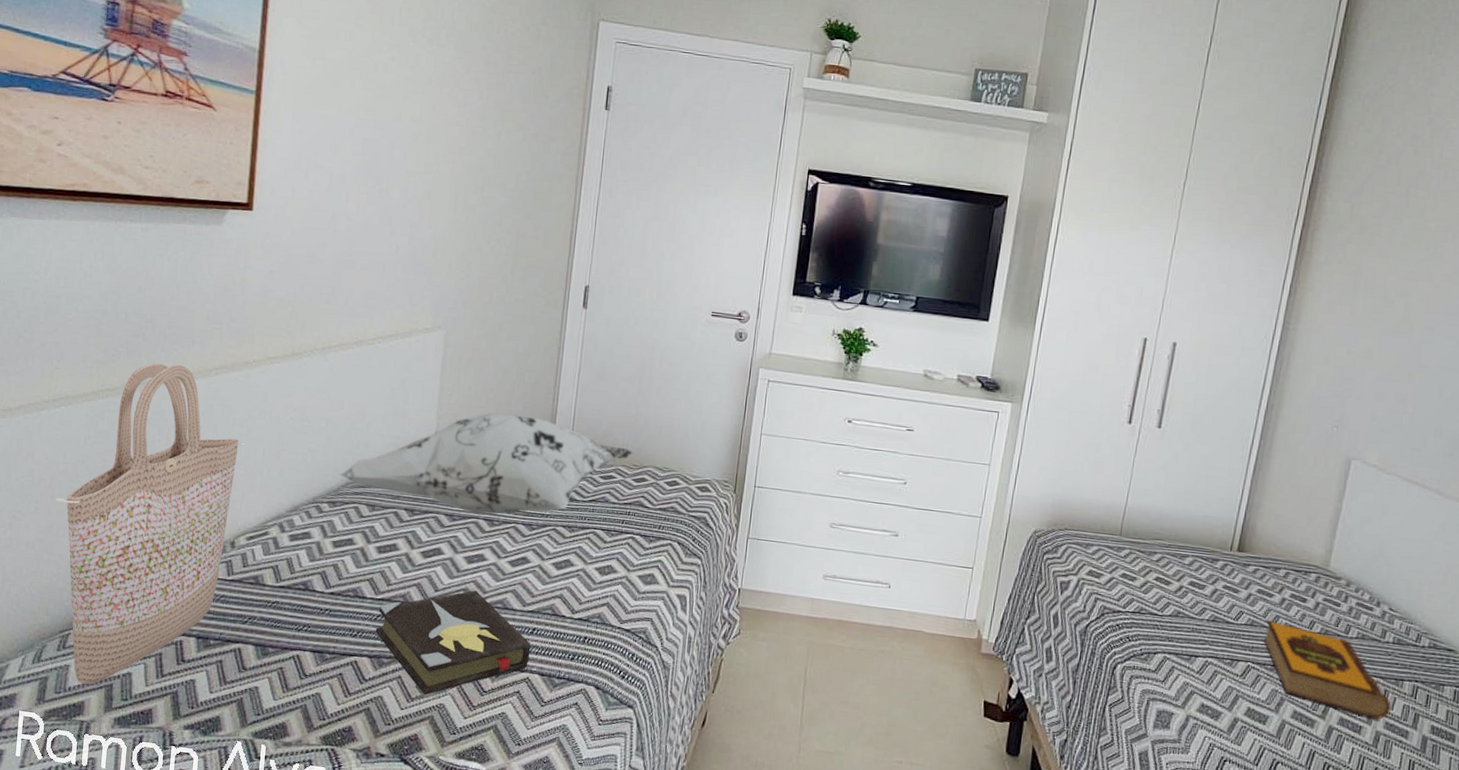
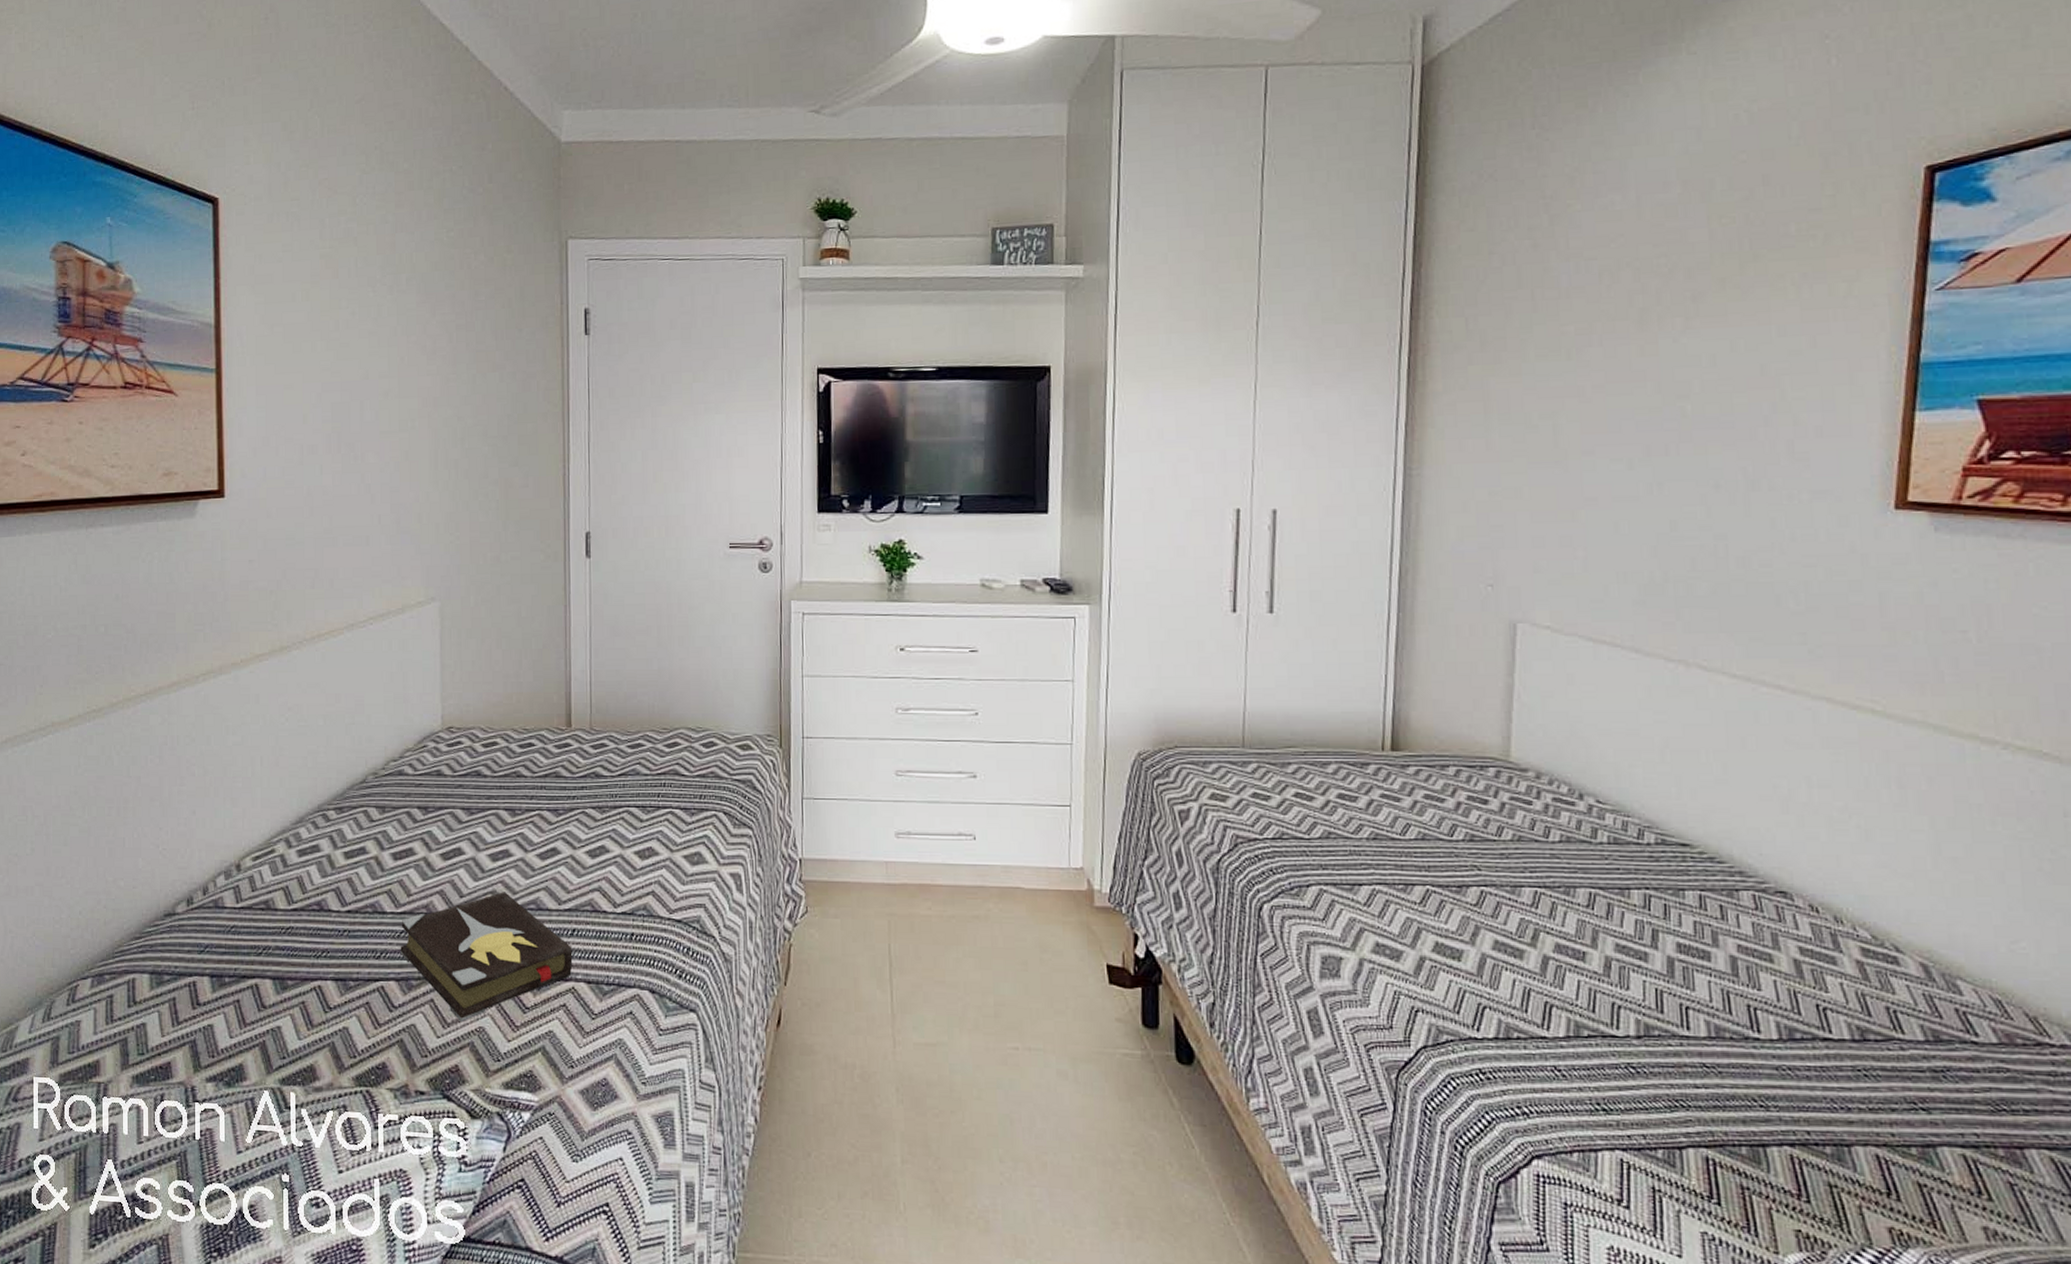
shopping bag: present [55,363,246,685] -> none [50,675,241,1041]
decorative pillow: present [337,412,633,515] -> none [341,687,660,805]
hardback book: present [1263,620,1391,720] -> none [1440,831,1620,942]

